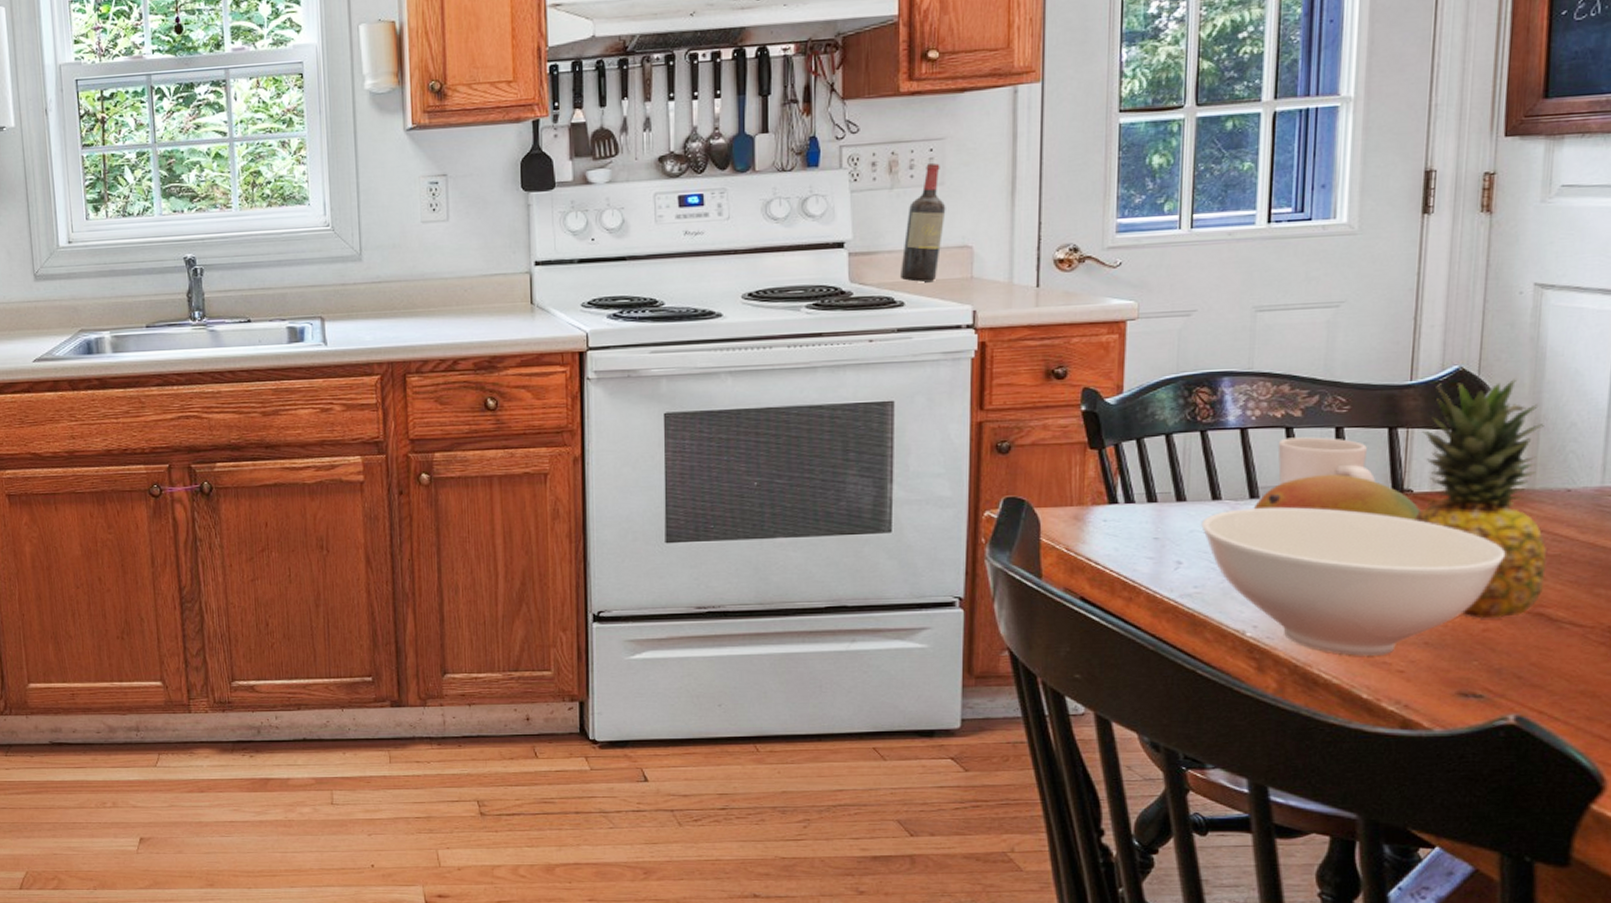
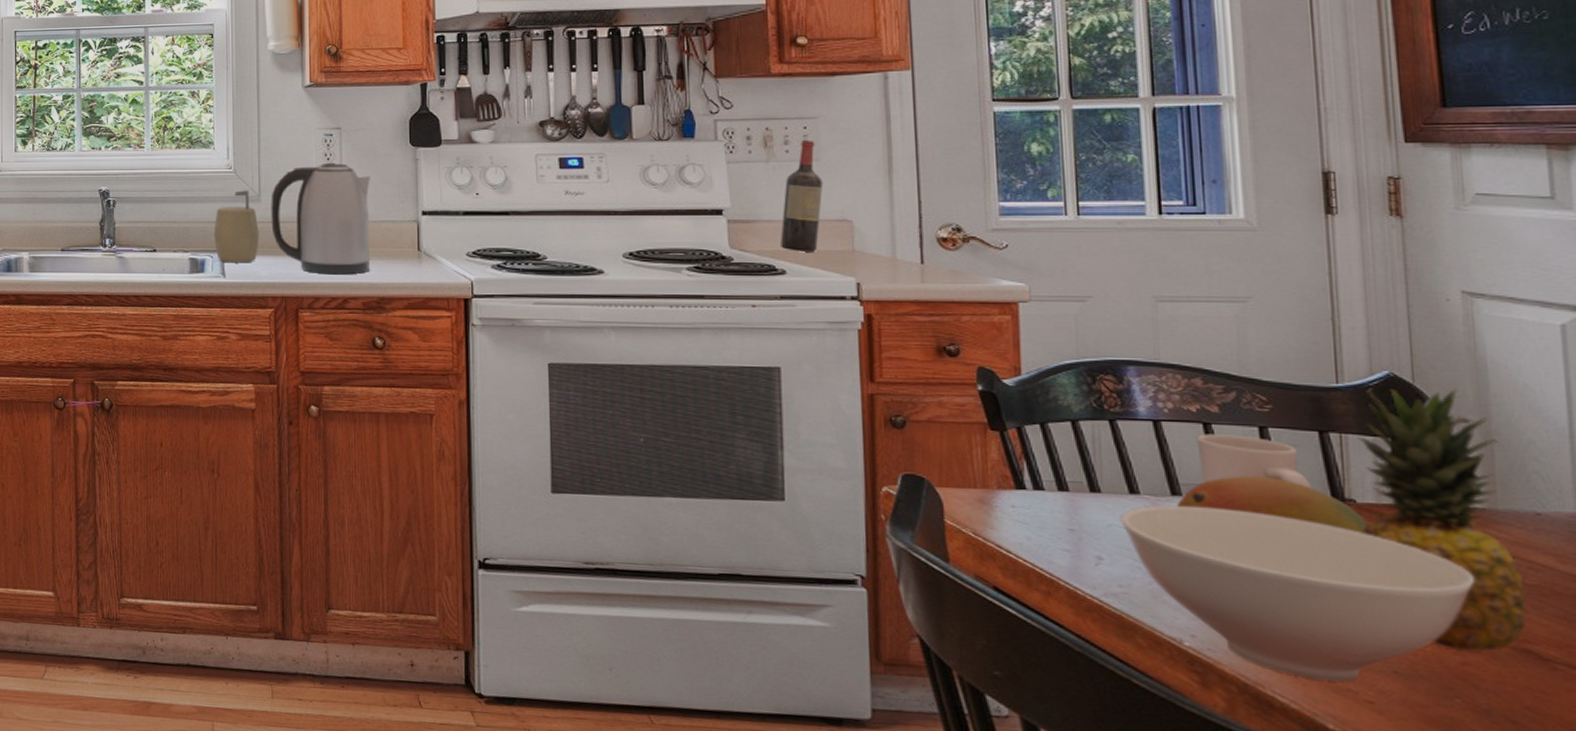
soap dispenser: none [312,249,362,330] -> present [213,190,260,263]
kettle: none [373,213,481,336] -> present [271,162,371,275]

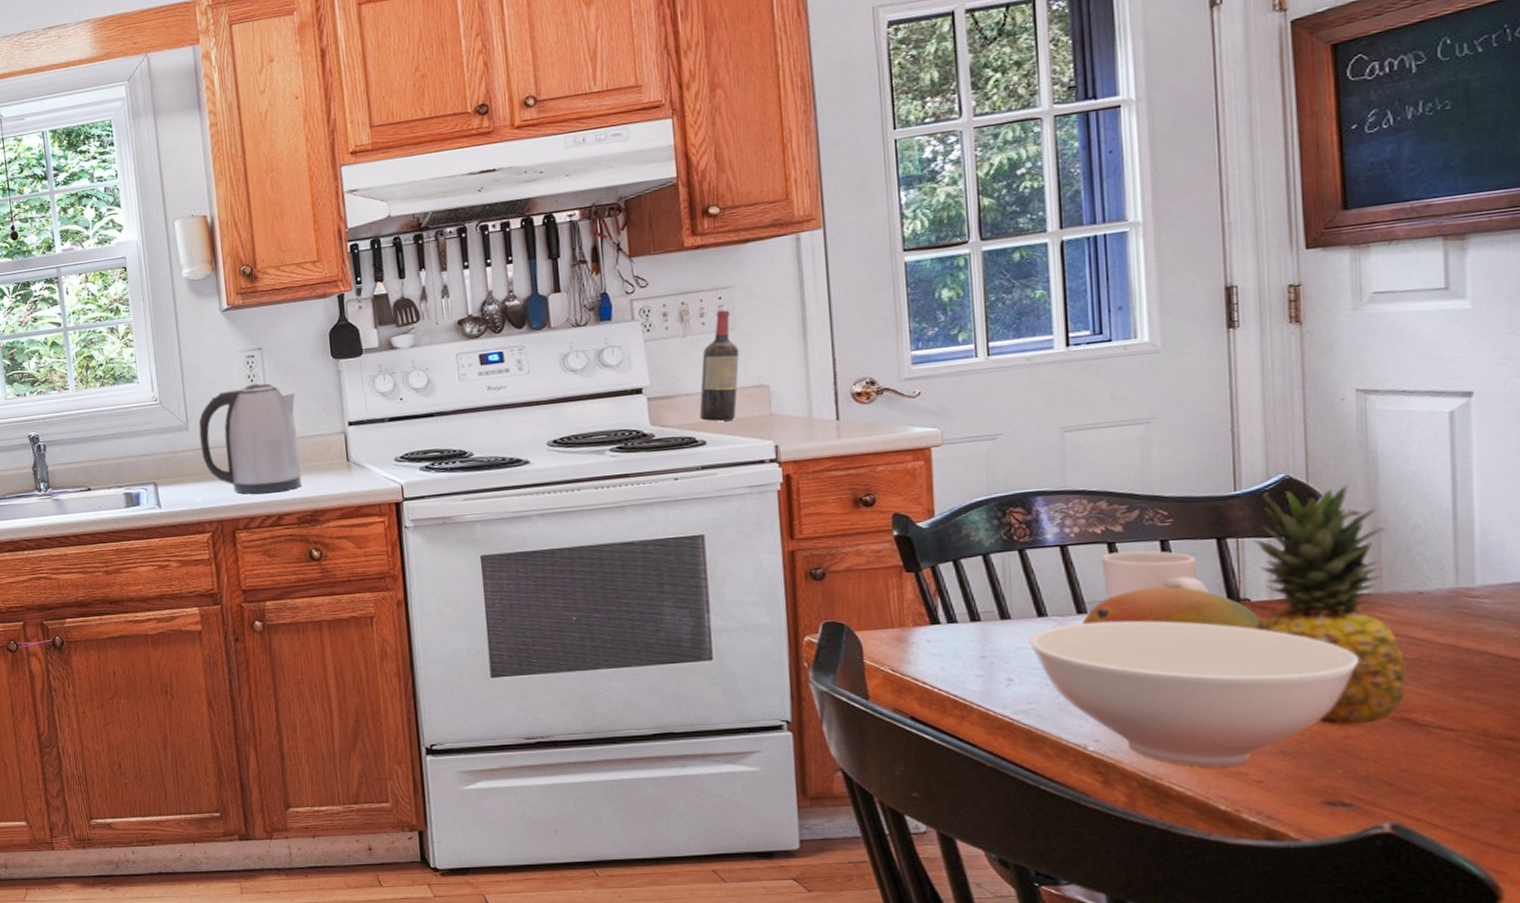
soap dispenser: present [213,190,260,263] -> none [145,420,191,494]

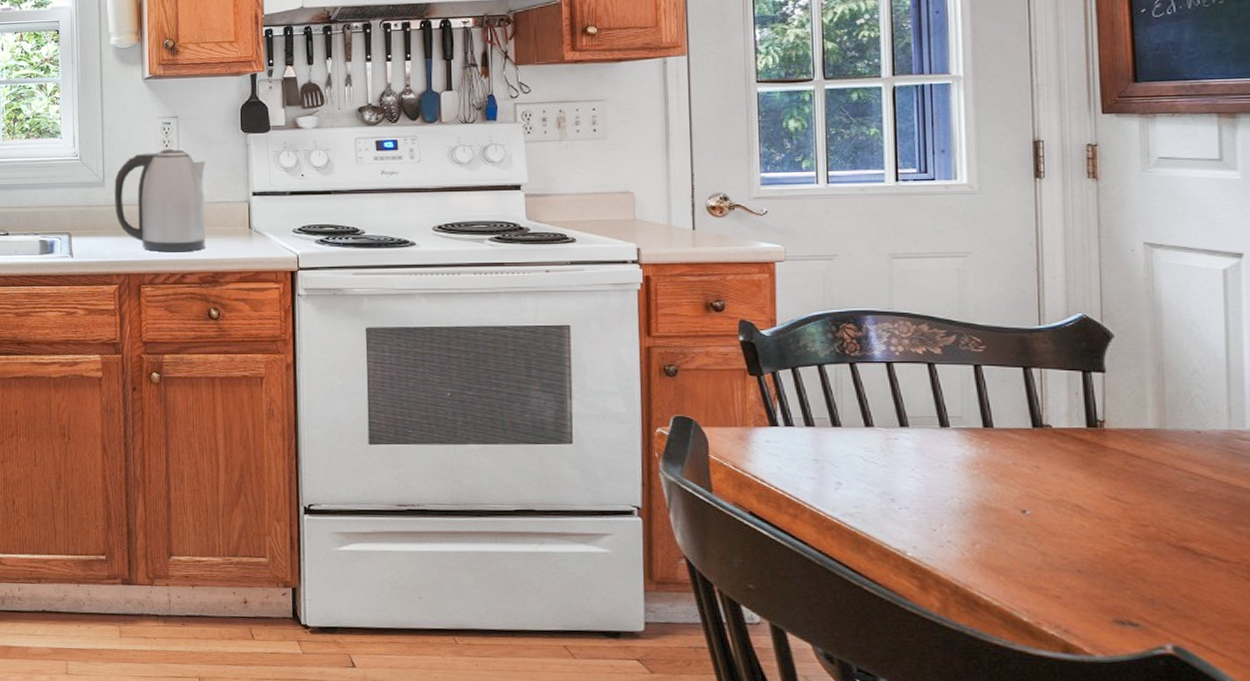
wine bottle: present [699,310,740,422] -> none [570,121,609,223]
bowl: present [1029,621,1360,767] -> none [857,436,1146,581]
fruit: present [1081,587,1261,631] -> none [904,408,1060,455]
mug: present [1101,550,1208,599] -> none [922,373,1015,417]
fruit: present [1253,483,1406,725] -> none [1055,326,1186,549]

